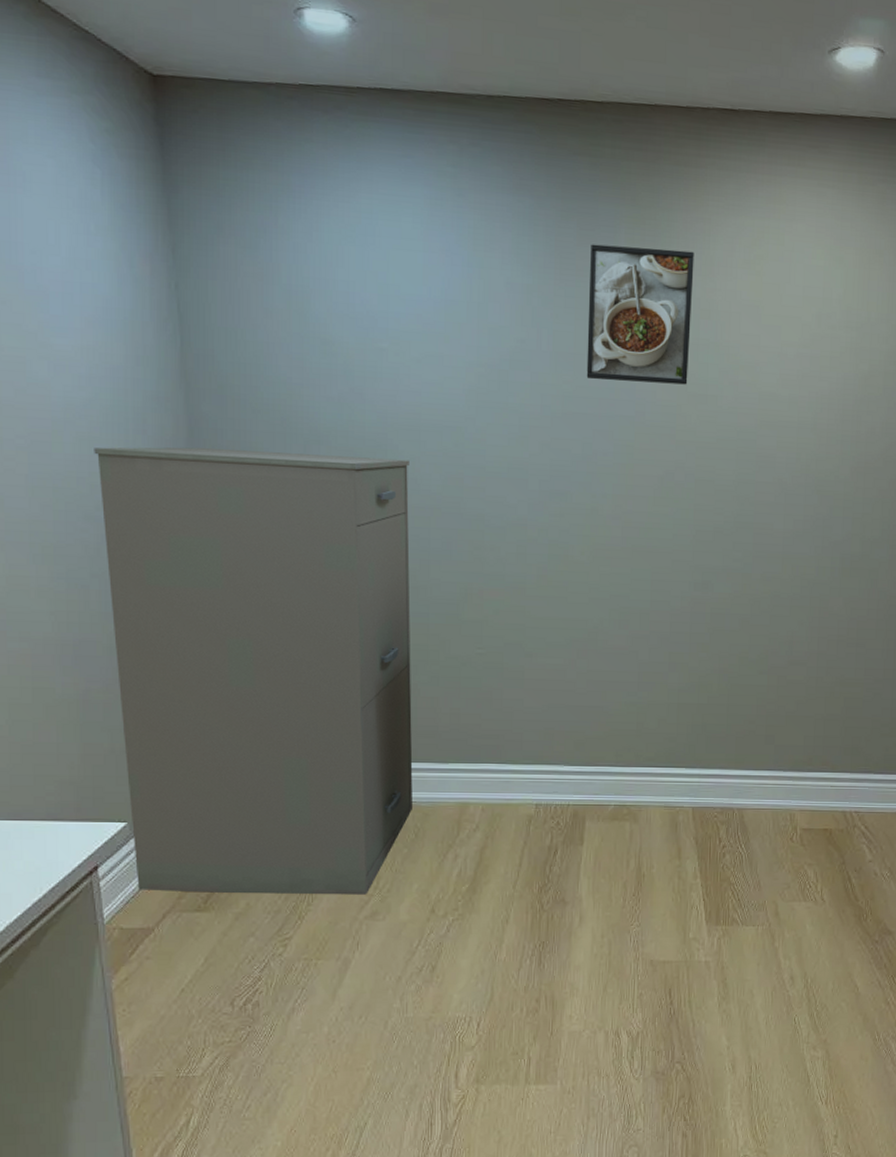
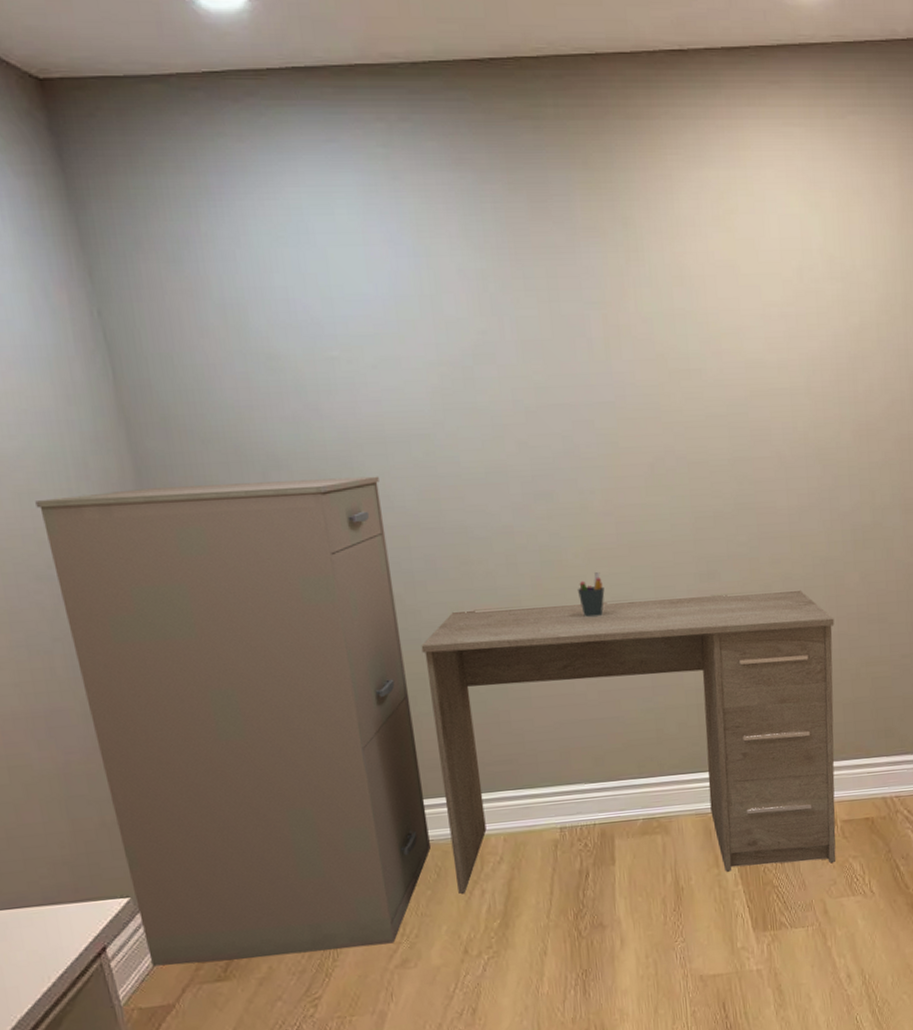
desk: none [428,591,815,868] -> present [421,589,836,895]
pen holder: none [580,569,604,612] -> present [578,571,605,618]
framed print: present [586,244,695,385] -> none [545,213,667,366]

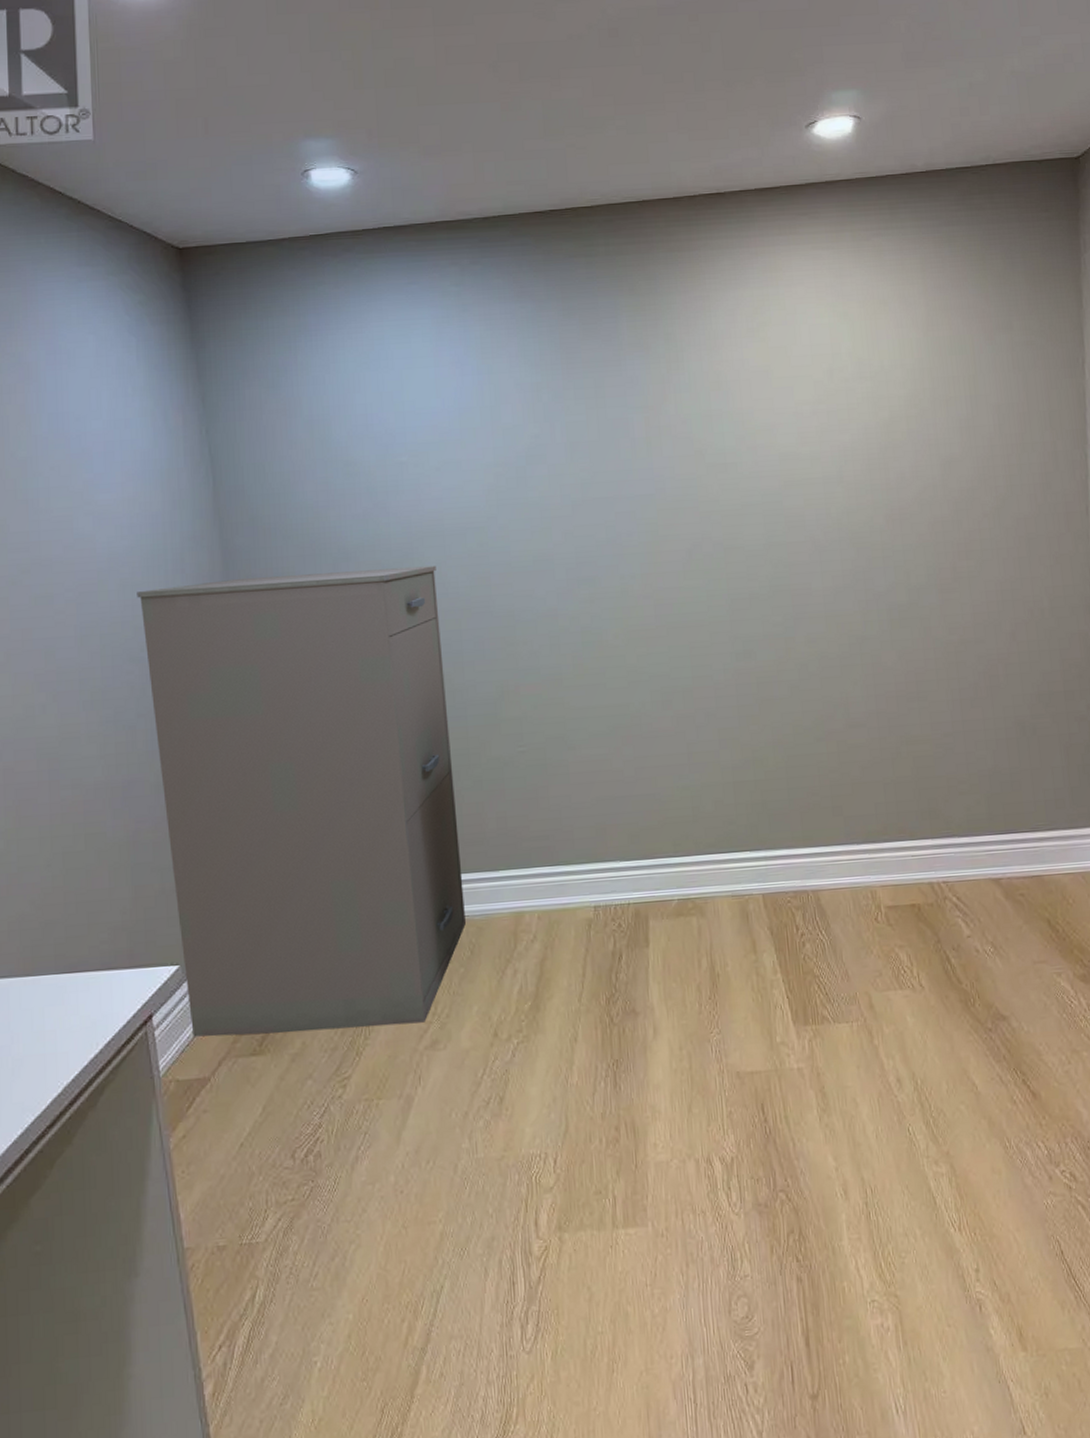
desk: present [421,589,836,895] -> none [466,668,881,974]
pen holder: present [578,571,605,618] -> none [617,651,643,696]

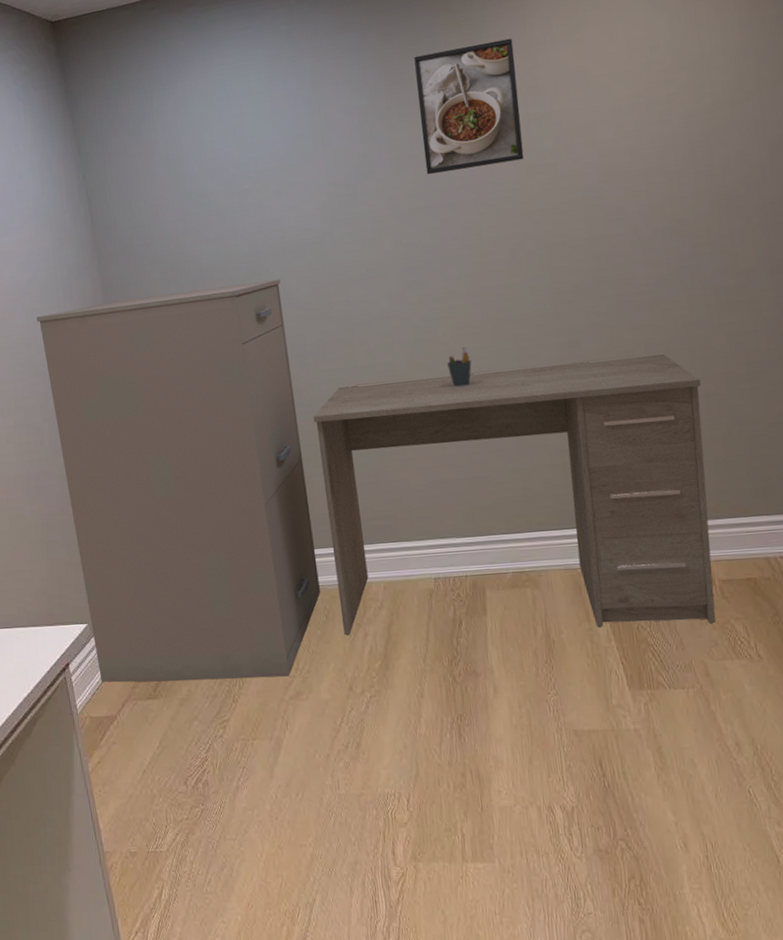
desk: none [466,668,881,974] -> present [313,353,716,636]
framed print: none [594,328,705,464] -> present [414,38,524,175]
pen holder: none [617,651,643,696] -> present [447,346,472,388]

